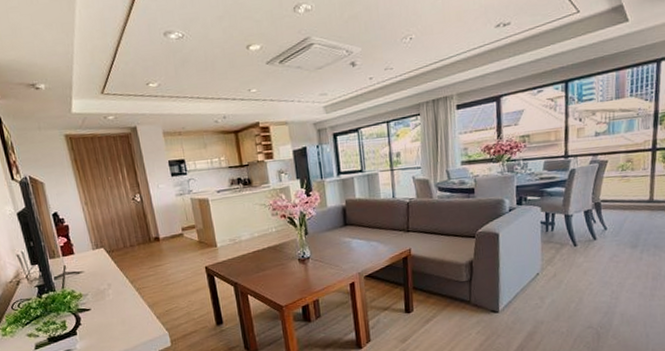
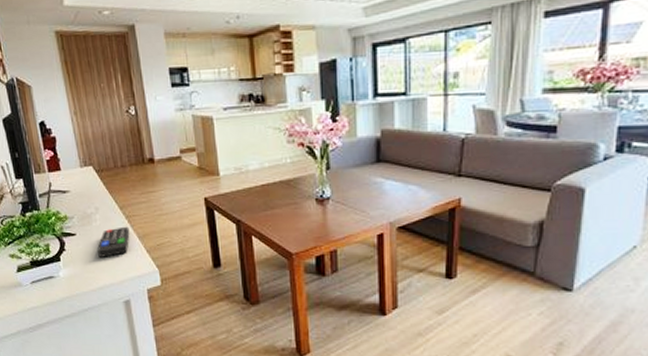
remote control: none [111,297,141,328] -> present [97,226,130,257]

